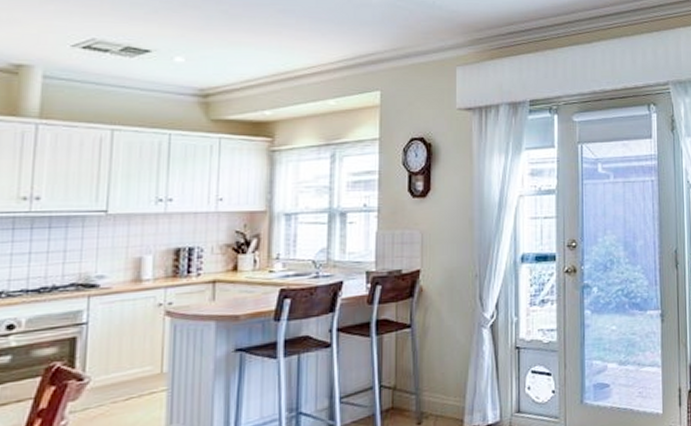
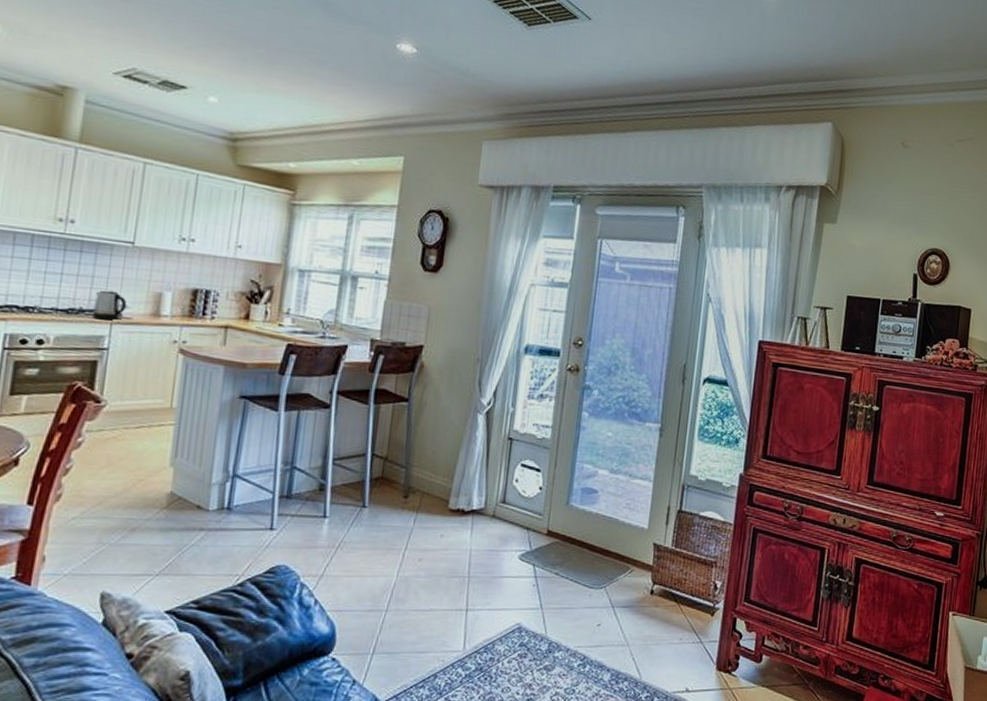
kettle: none [66,262,105,295] -> present [91,290,127,321]

